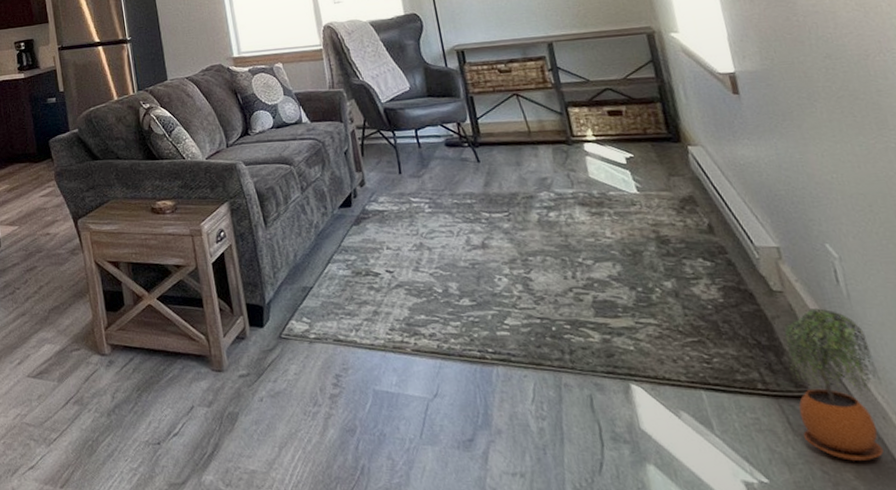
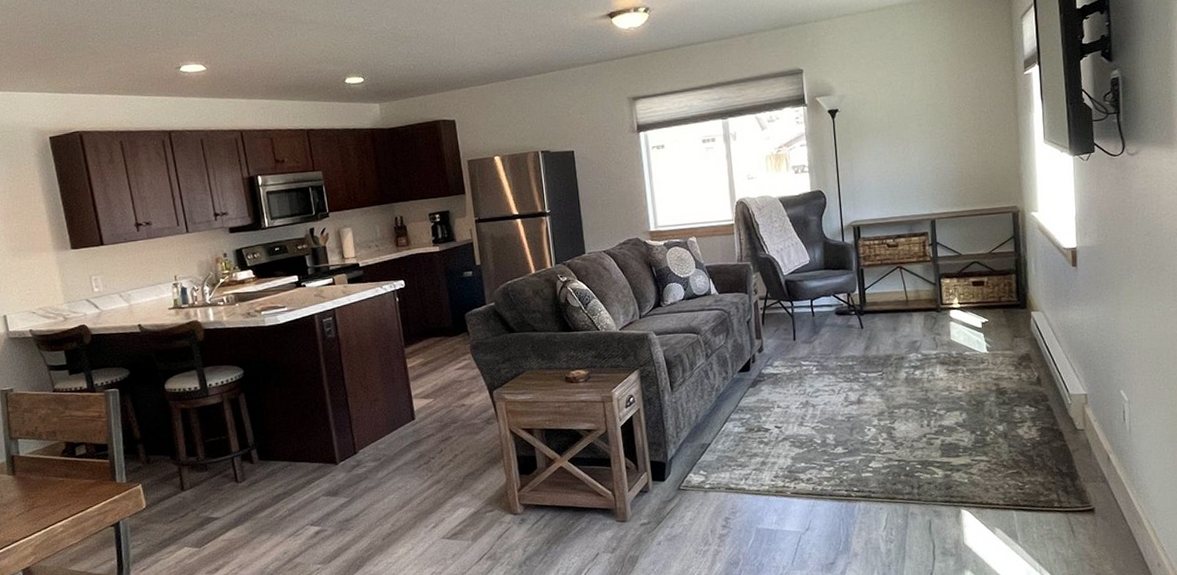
potted plant: present [784,308,884,461] -> none [1079,441,1142,556]

